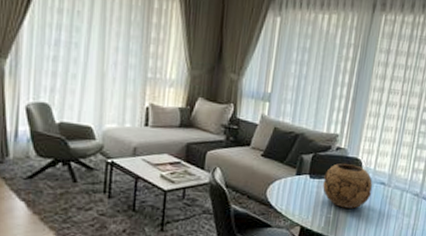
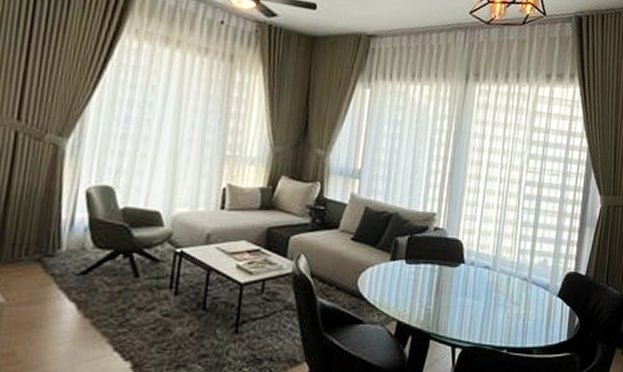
decorative bowl: present [323,163,373,209] -> none [421,246,477,298]

